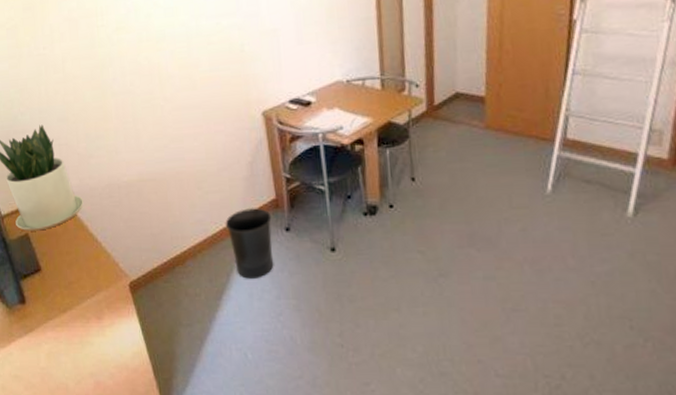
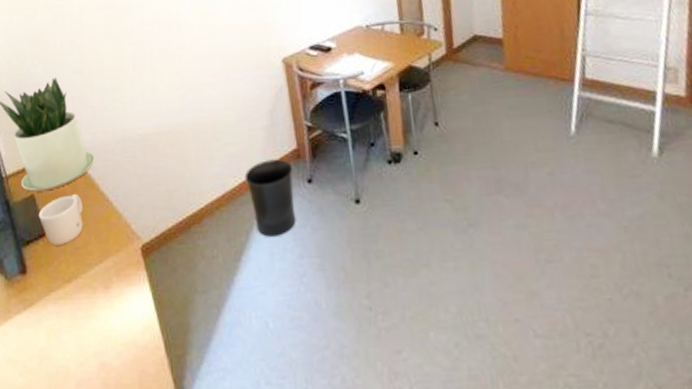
mug: none [33,235,75,281] -> present [38,194,83,247]

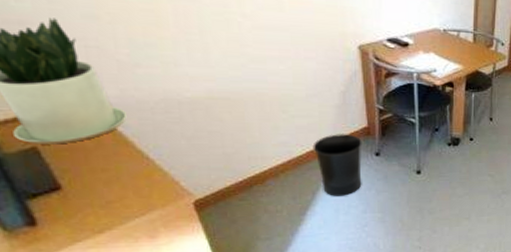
mug: present [38,194,83,247] -> none [46,150,115,200]

